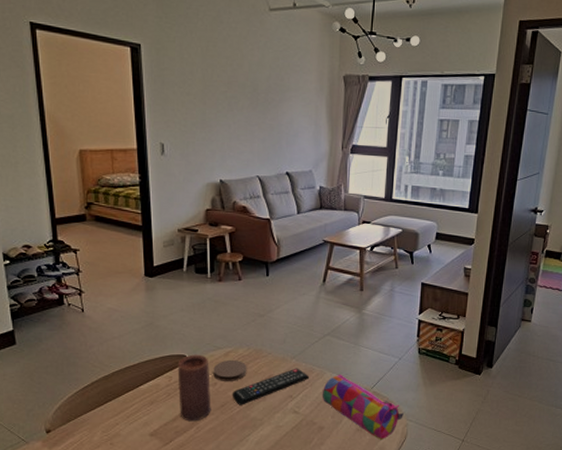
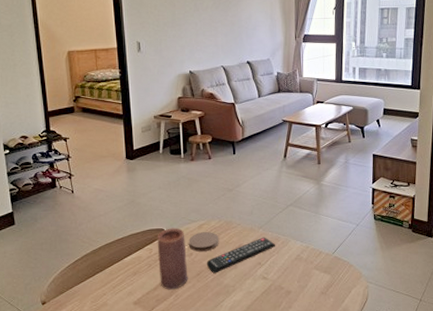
pencil case: present [322,374,403,440] -> none [287,241,364,302]

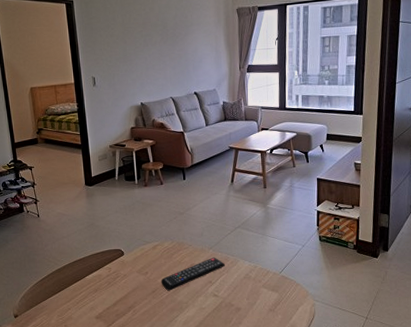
candle: present [157,228,188,290] -> none [115,248,145,306]
coaster: present [189,231,219,252] -> none [144,251,172,271]

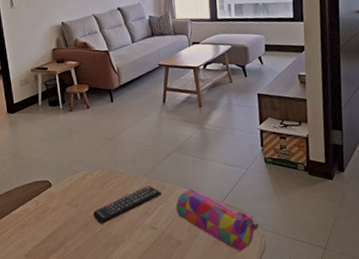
pencil case: none [237,261,310,318] -> present [175,188,259,251]

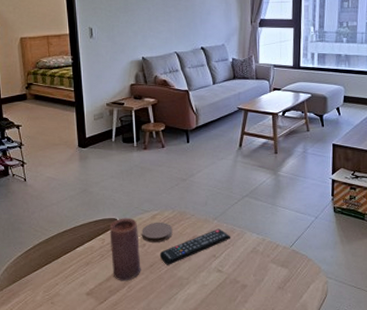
candle: none [42,179,76,242] -> present [109,218,141,281]
coaster: none [73,181,104,203] -> present [142,222,173,243]
pencil case: present [175,188,259,251] -> none [243,233,323,297]

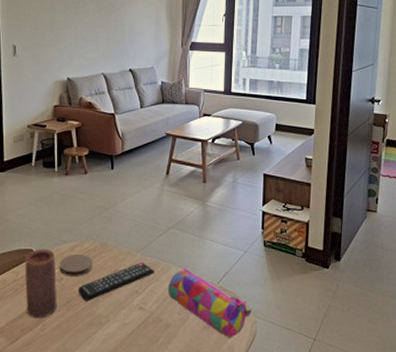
pencil case: none [243,233,323,297] -> present [167,268,251,338]

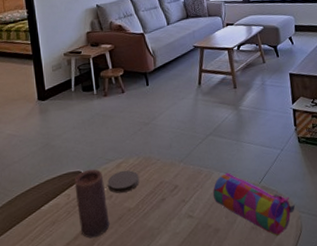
remote control: present [77,262,155,301] -> none [127,171,199,216]

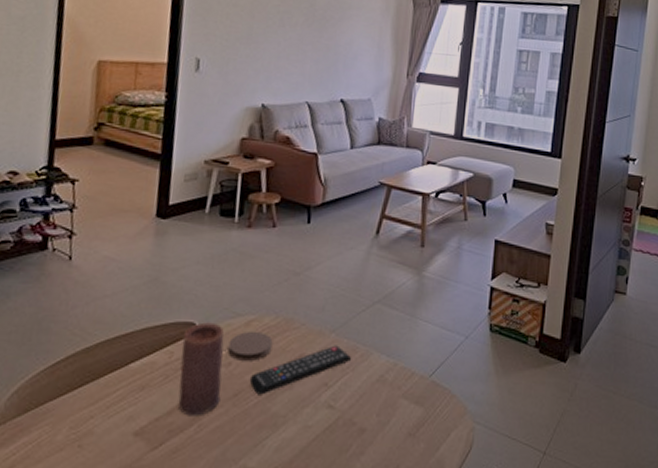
remote control: none [127,171,199,216] -> present [249,345,352,395]
pencil case: present [212,172,295,236] -> none [365,355,469,449]

